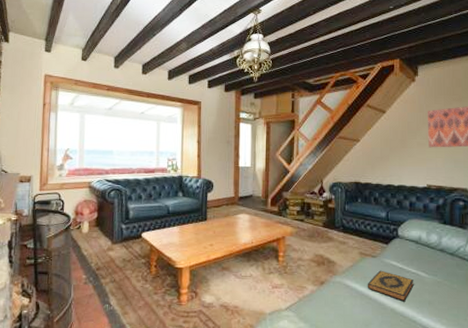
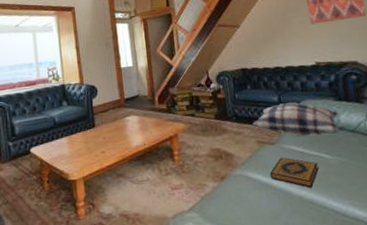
cushion: none [357,220,442,254] -> present [252,102,342,137]

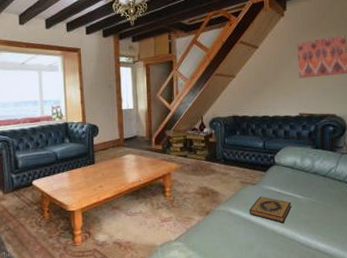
cushion: present [252,102,342,137] -> none [238,148,315,179]

